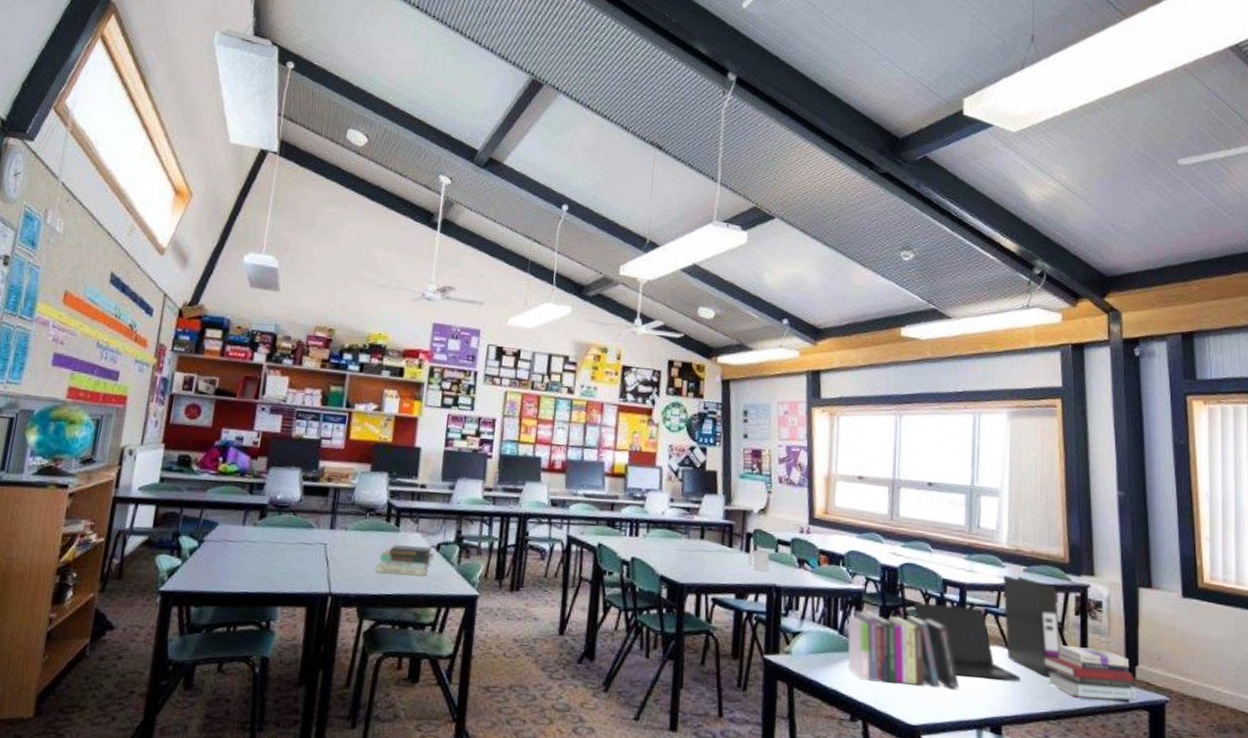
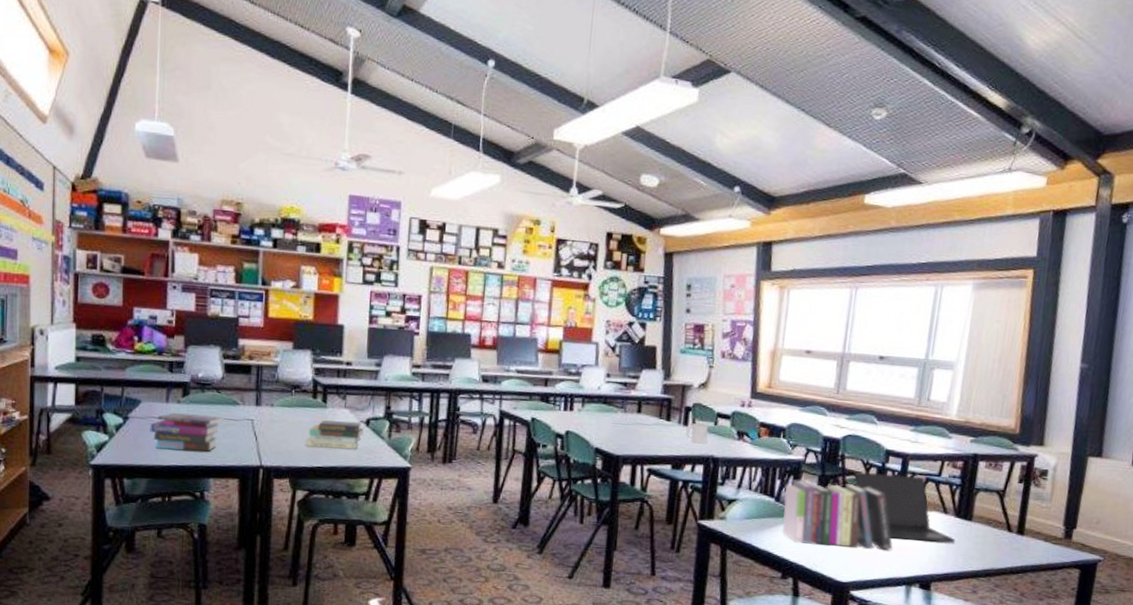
books: none [223,535,297,578] -> present [150,412,223,452]
binder: present [1003,575,1060,677] -> none [944,446,1003,540]
books: present [1043,645,1137,704] -> none [980,511,1070,563]

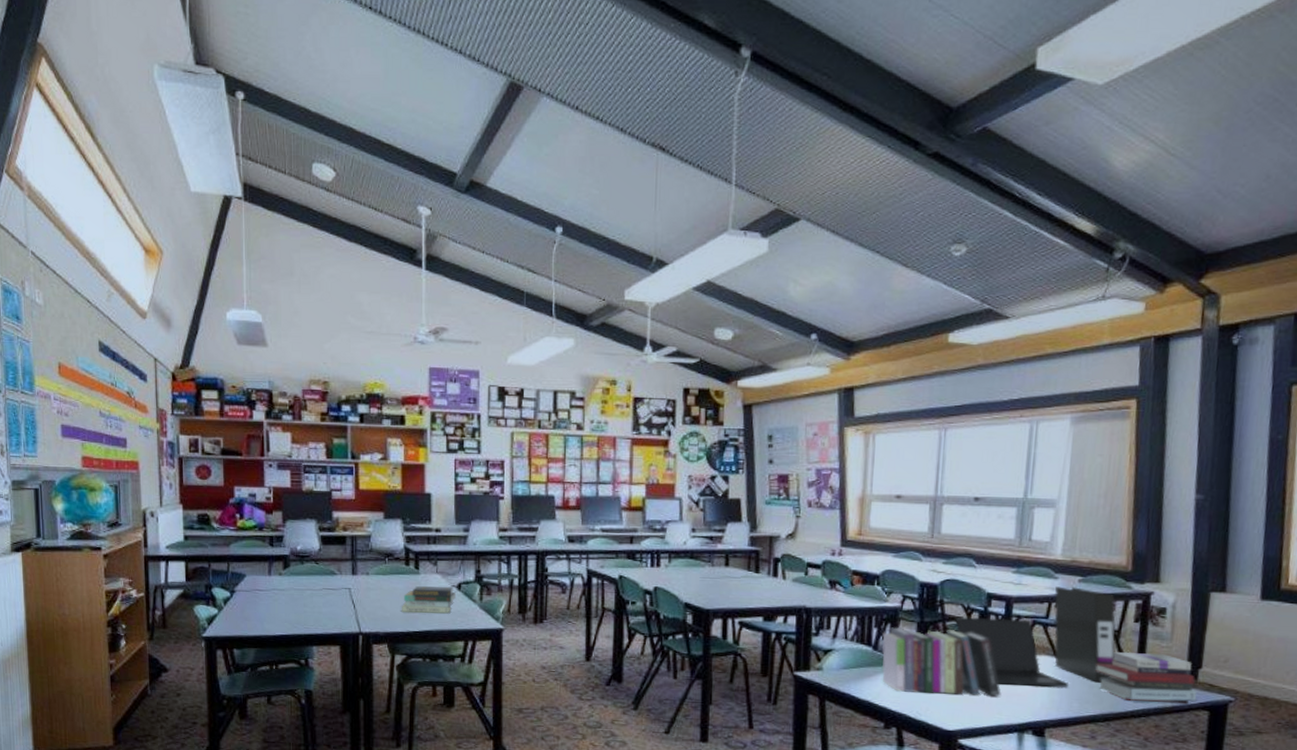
books: present [150,412,223,452] -> none [255,584,323,621]
mug: present [685,423,709,444] -> none [775,574,799,595]
binder: none [944,446,1003,540] -> present [1054,586,1116,683]
books: none [980,511,1070,563] -> present [1095,652,1197,705]

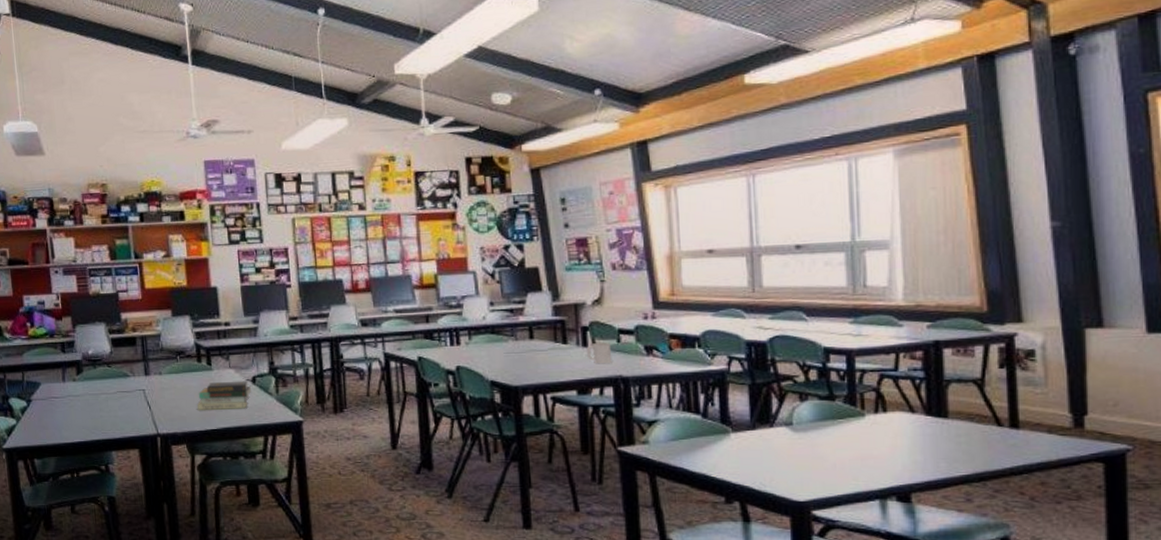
mug: none [775,574,799,595] -> present [586,343,612,364]
books: present [881,627,1001,696] -> none [711,390,855,462]
laptop: present [955,616,1068,689] -> none [791,374,931,448]
binder: present [1054,586,1116,683] -> none [901,334,982,438]
books: present [1095,652,1197,705] -> none [959,402,1087,457]

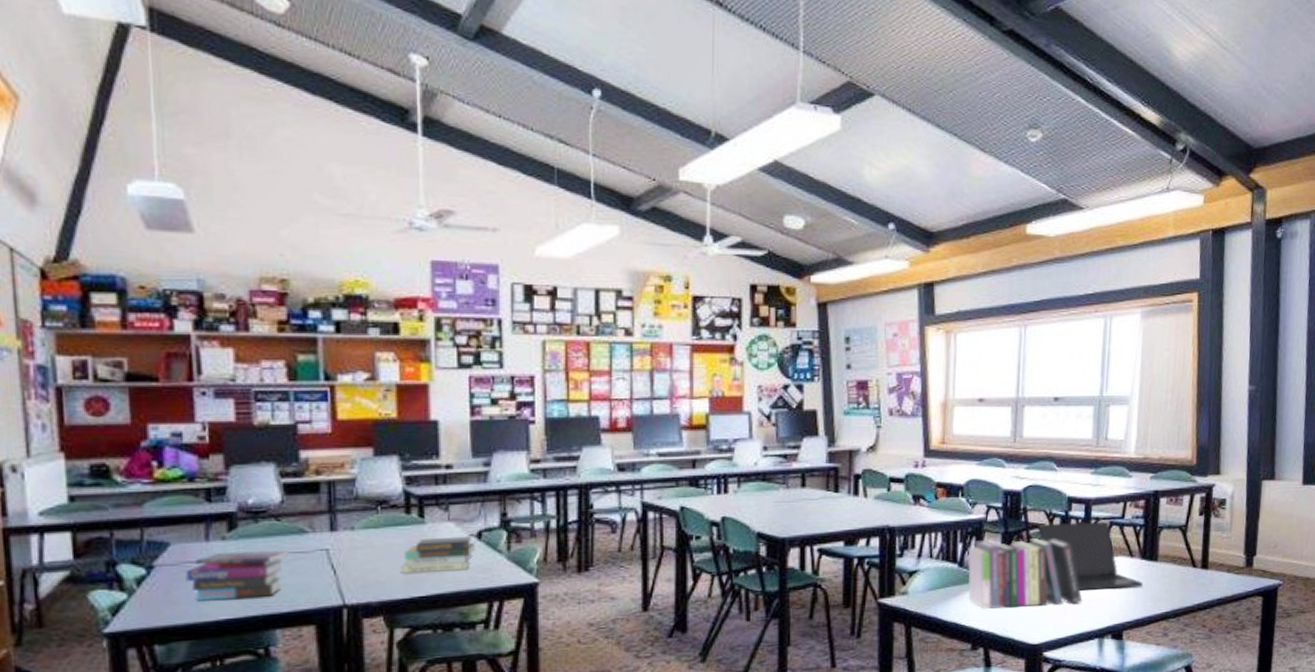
books: none [51,390,117,428] -> present [185,550,288,603]
mug: present [586,343,612,364] -> none [856,491,882,514]
books: none [711,390,855,462] -> present [967,538,1083,609]
laptop: none [791,374,931,448] -> present [1038,521,1143,590]

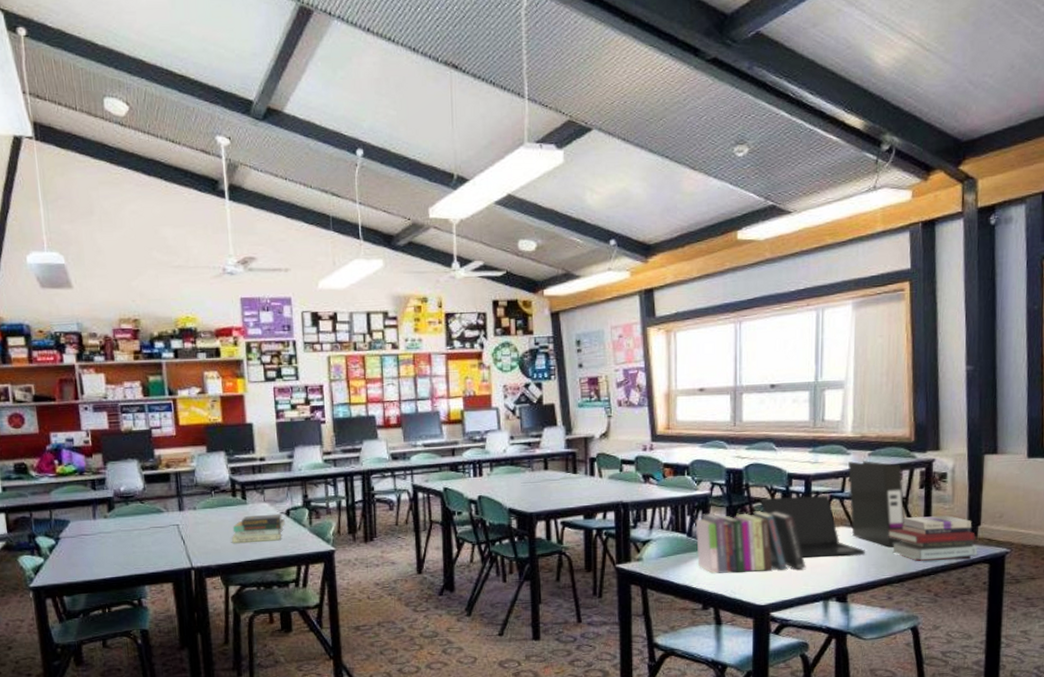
books: present [185,550,288,603] -> none [81,526,150,565]
binder: none [1129,484,1184,579] -> present [848,461,905,547]
books: none [1166,545,1253,594] -> present [887,515,978,561]

